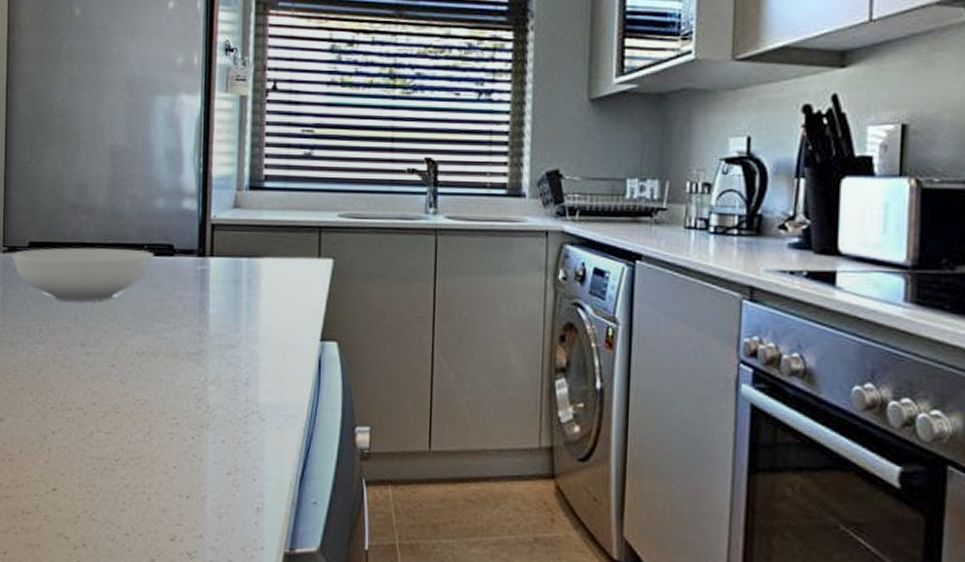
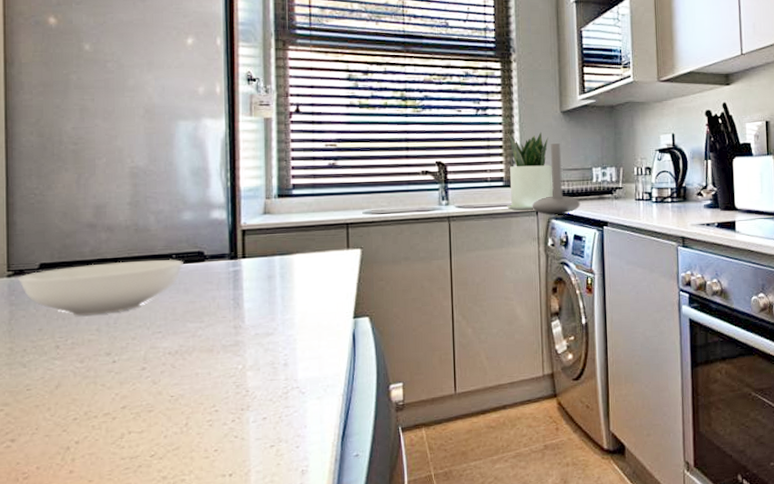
planter: none [508,126,572,231] -> present [507,132,554,212]
paper towel holder: none [540,142,607,240] -> present [532,143,581,216]

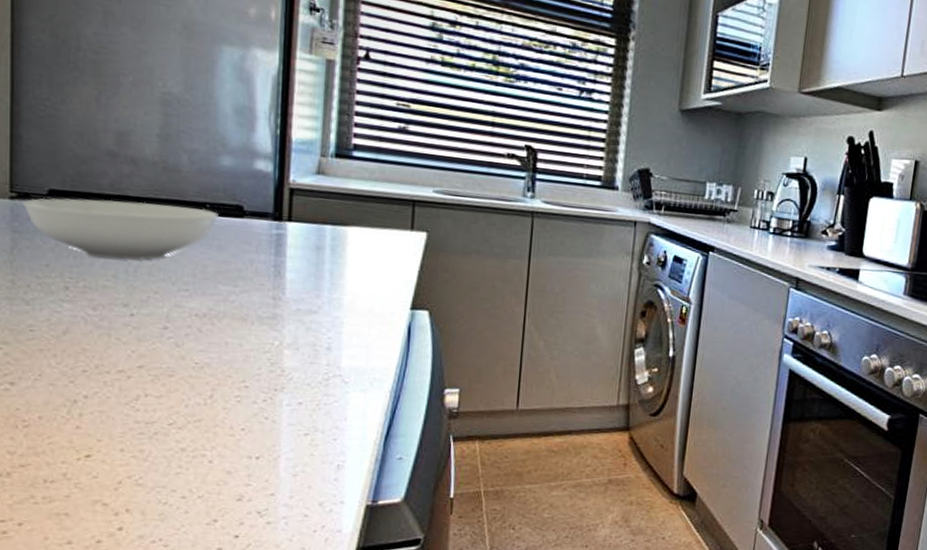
planter: present [507,132,554,212] -> none [601,127,661,221]
paper towel holder: present [532,143,581,216] -> none [630,146,687,231]

